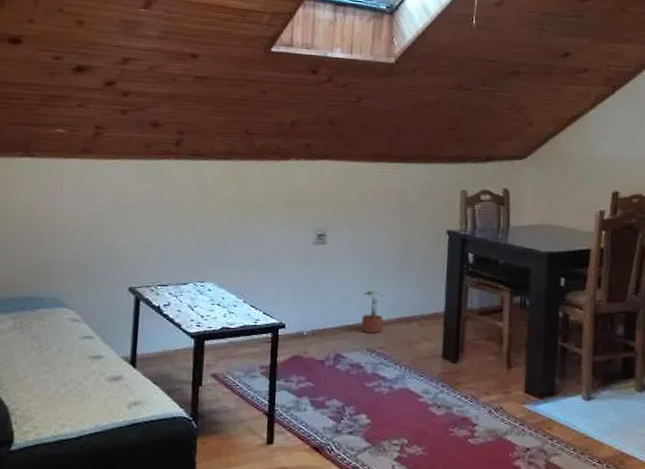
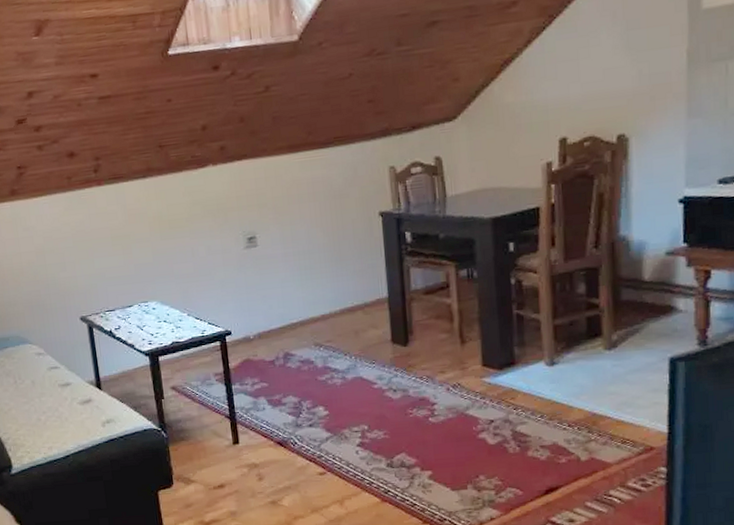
potted plant: present [361,291,384,333] -> none [303,286,328,329]

